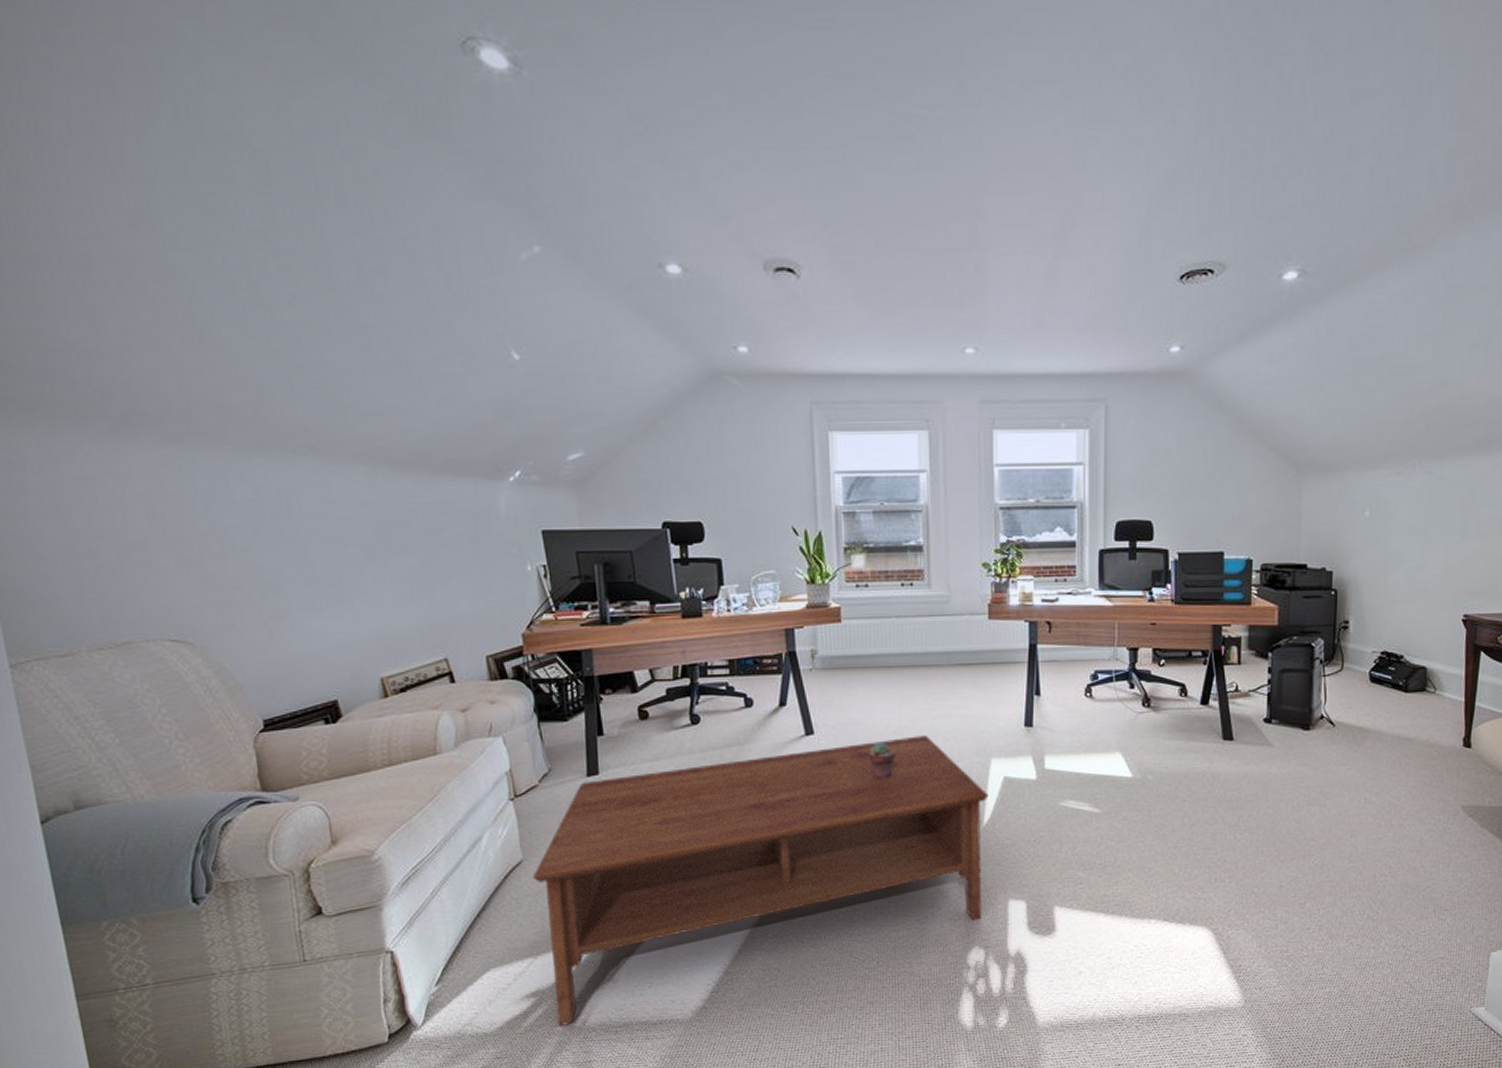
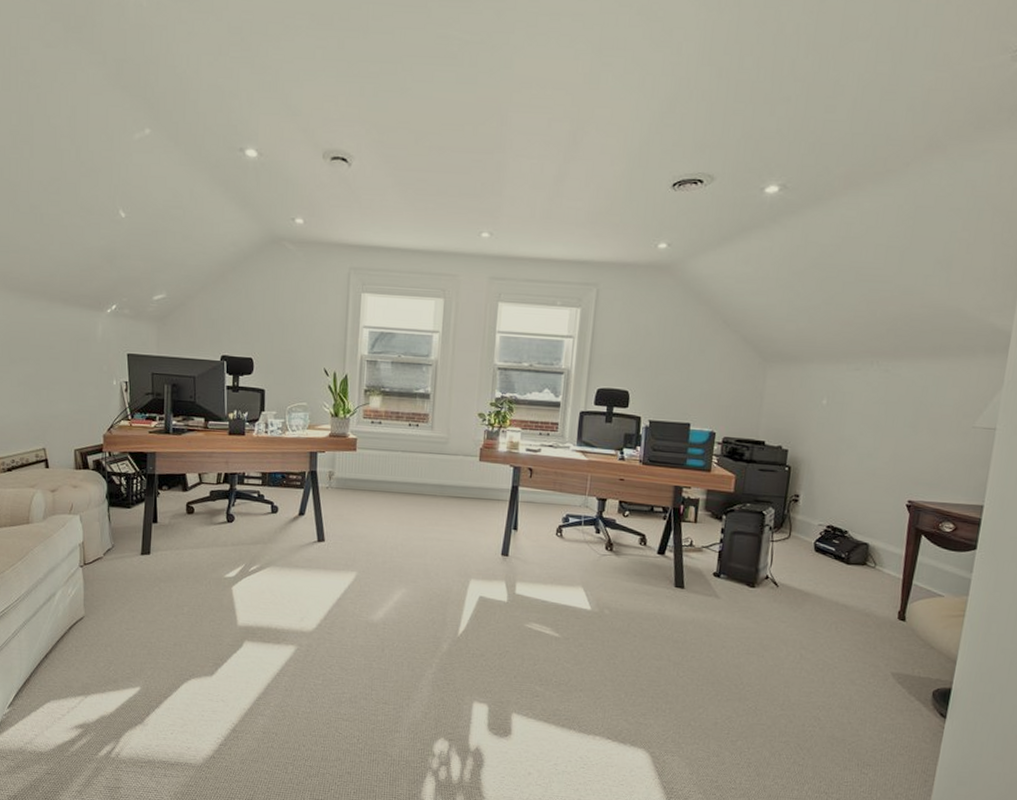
coffee table: present [532,735,989,1027] -> none [91,552,465,756]
potted succulent: present [868,741,896,779] -> none [367,554,390,586]

